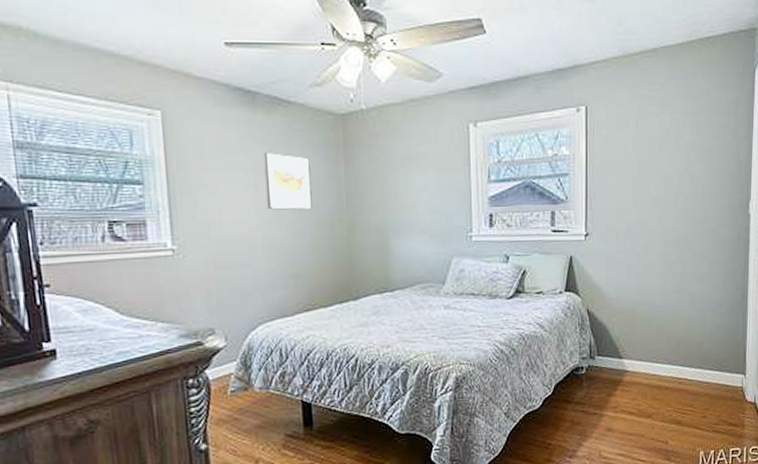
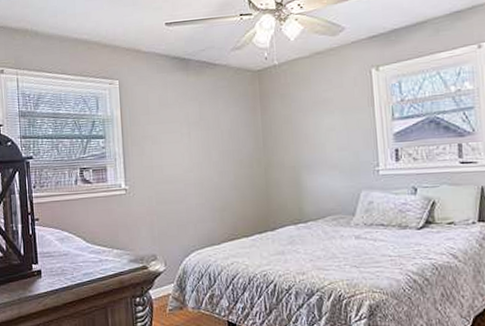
wall art: present [264,151,312,210] -> none [195,106,235,154]

